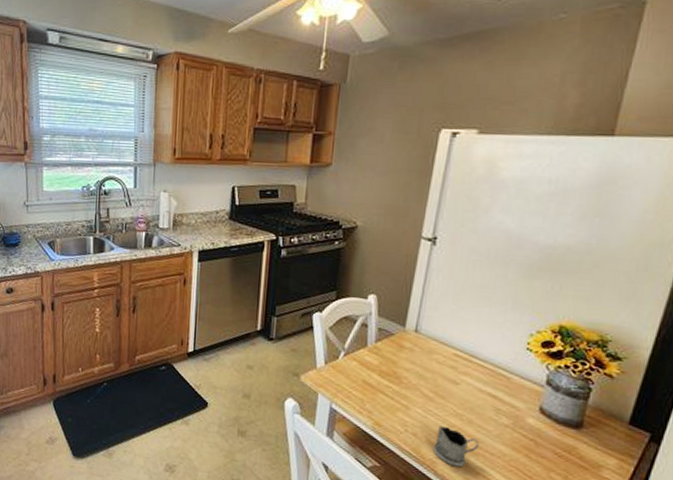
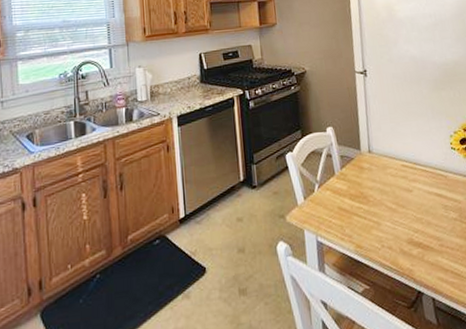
tea glass holder: present [433,426,479,467] -> none [407,233,441,270]

